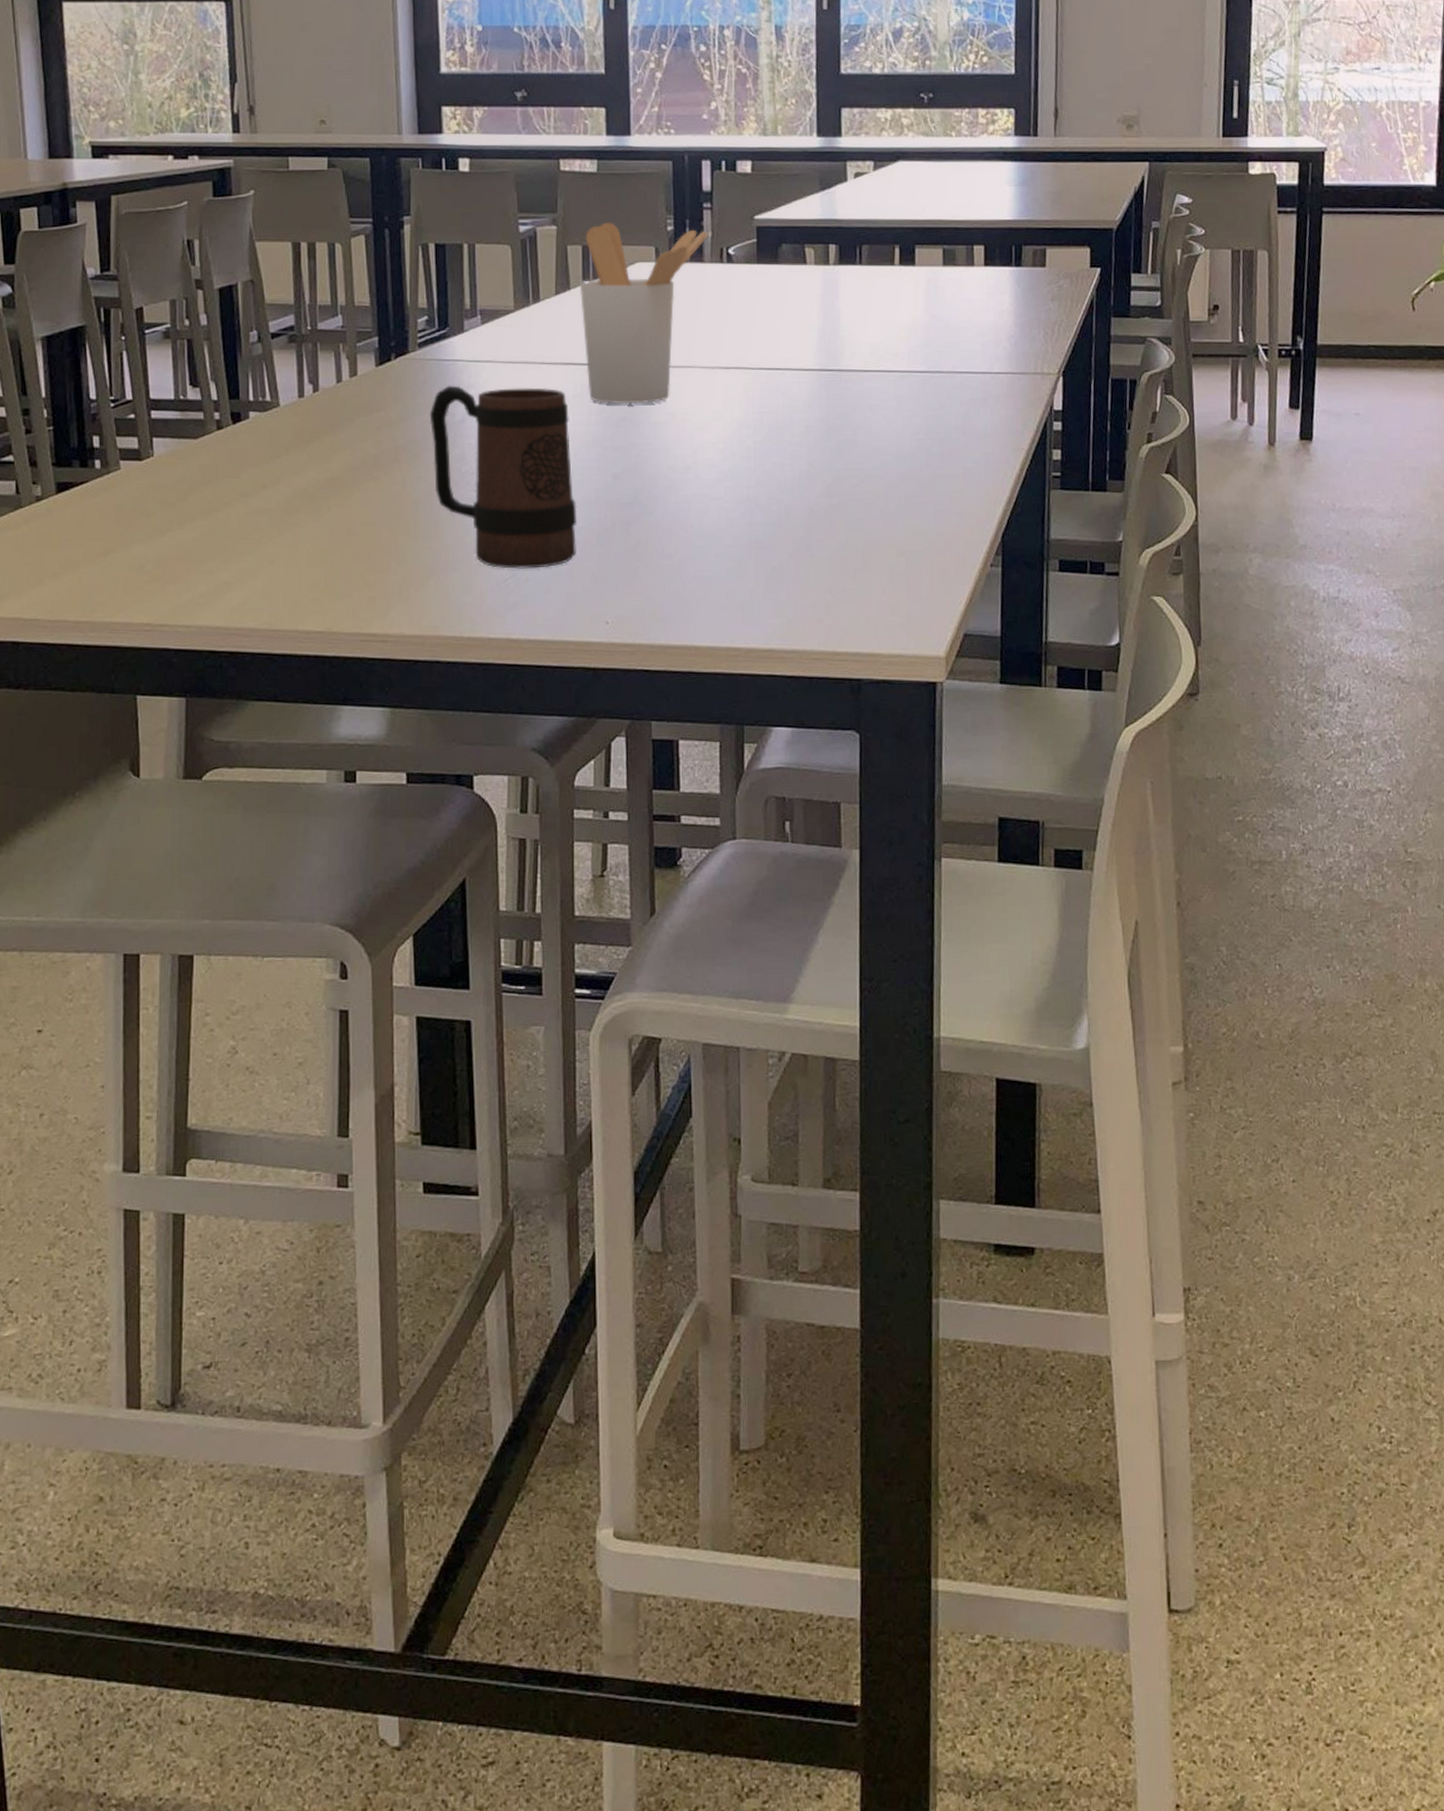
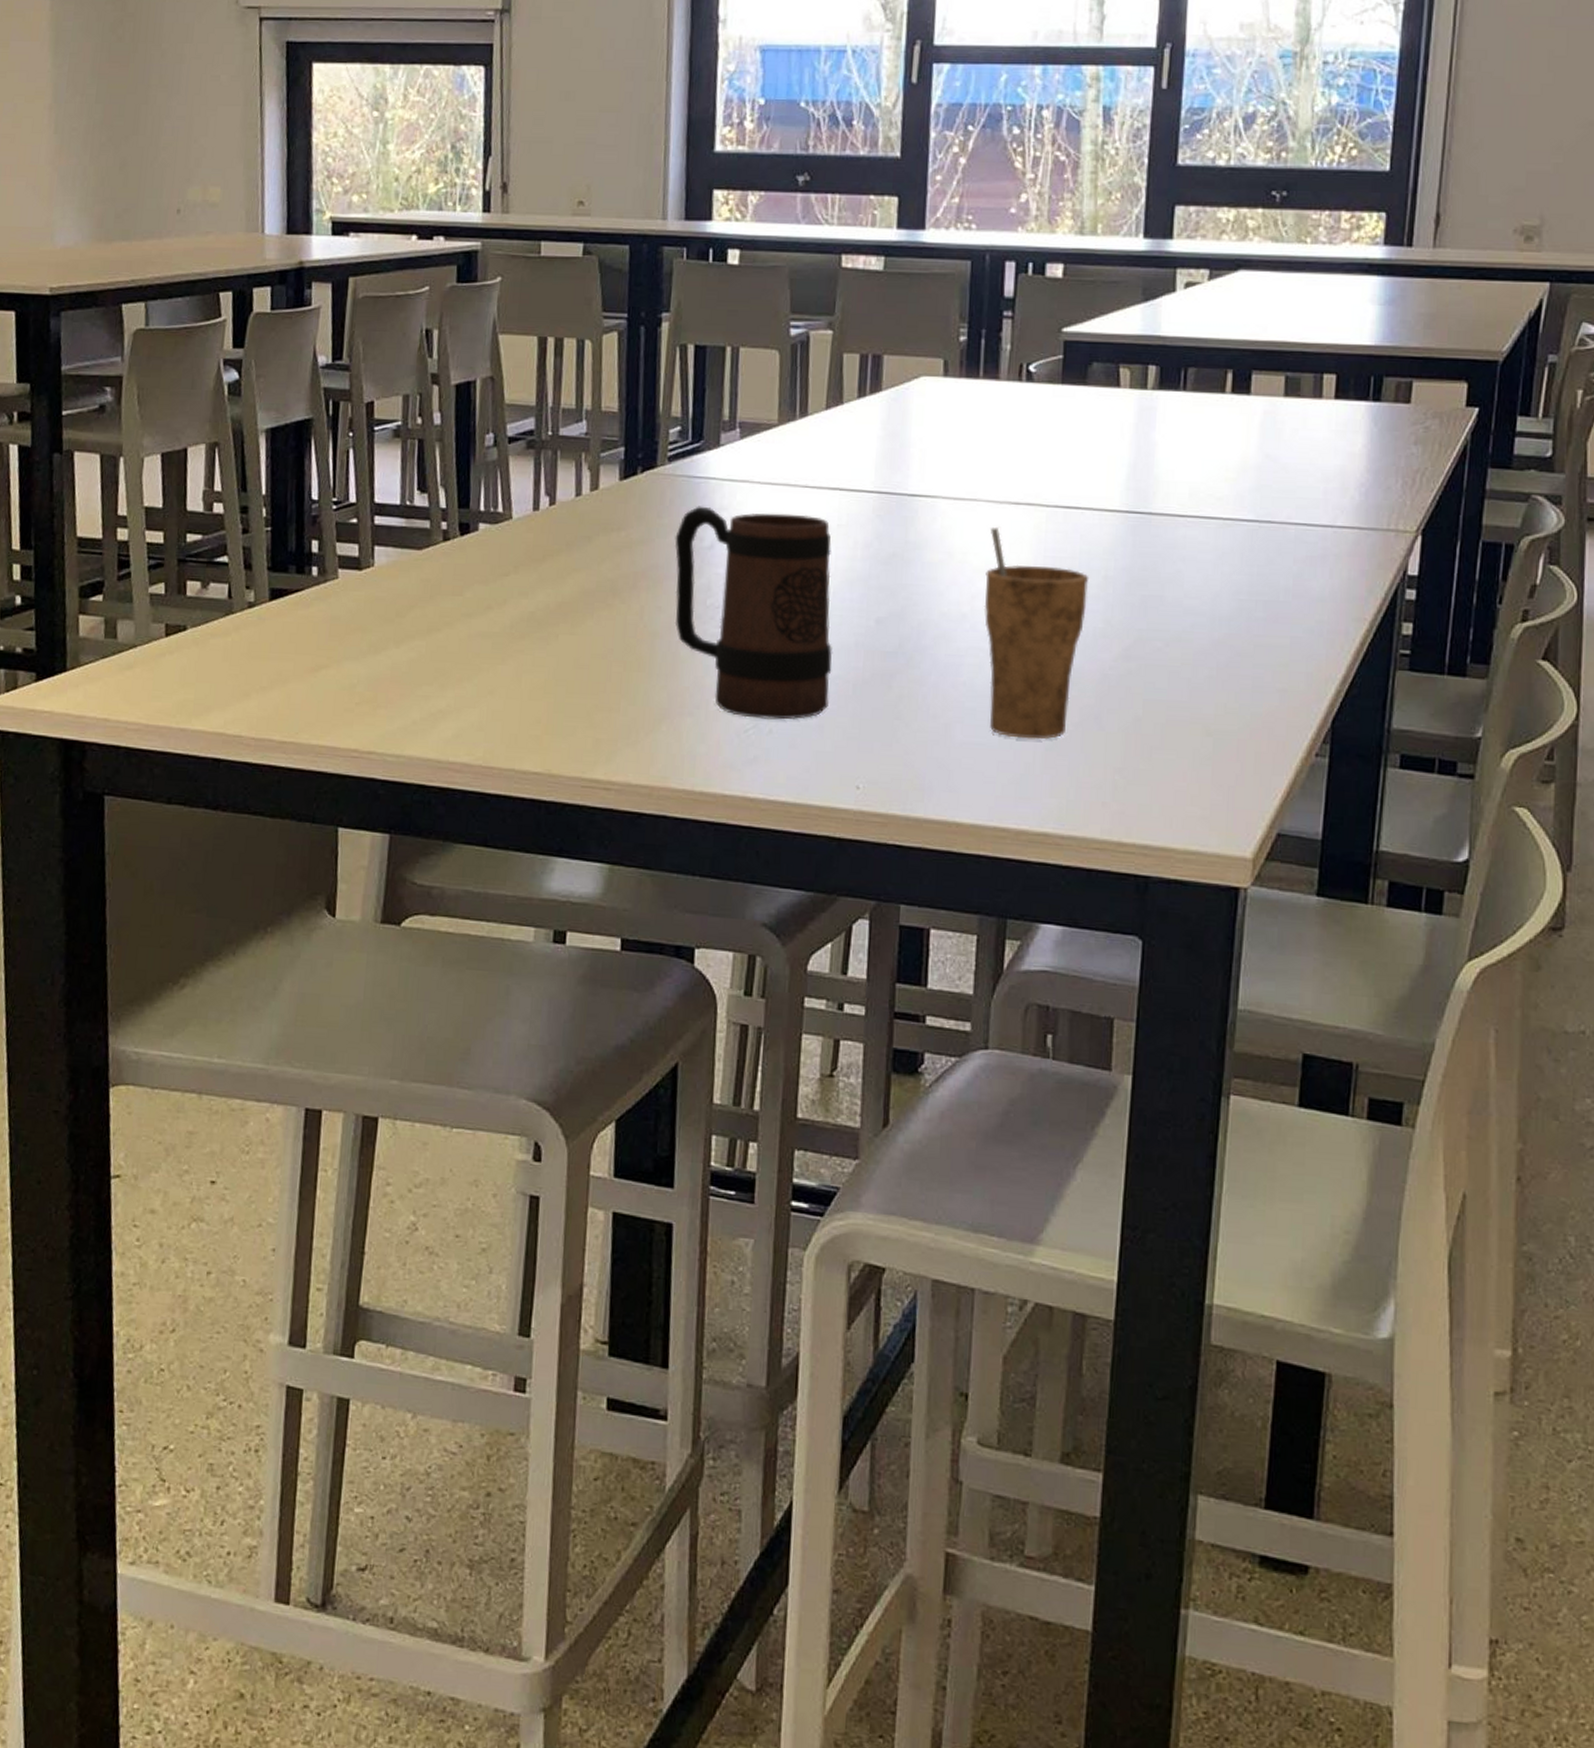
utensil holder: present [579,222,711,404] -> none [853,328,1010,539]
cup: none [704,390,793,570] -> present [984,528,1089,740]

